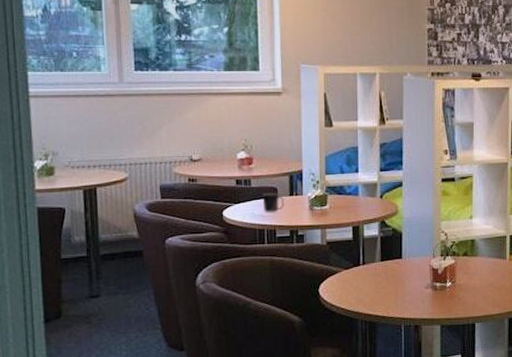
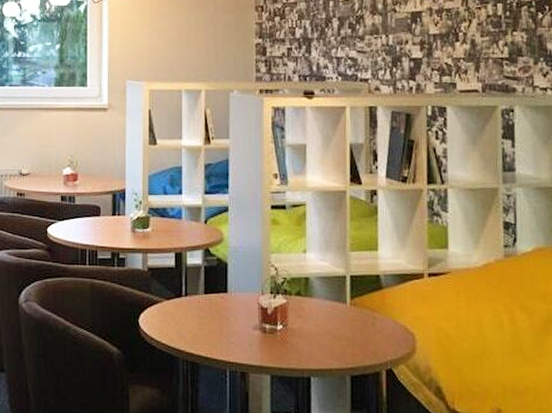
mug: present [262,192,284,213] -> none [85,211,106,233]

